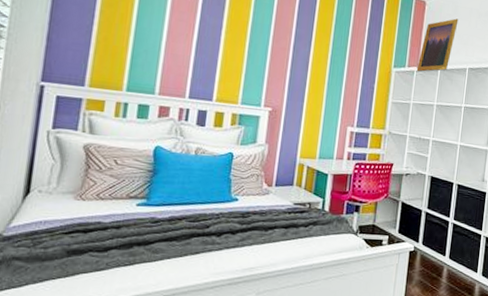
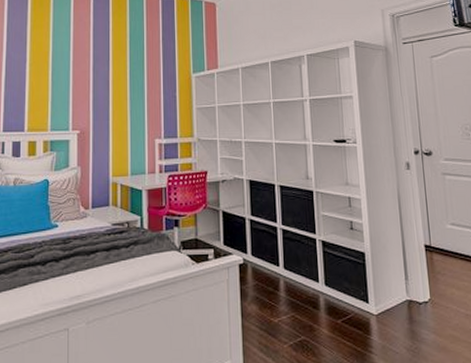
picture frame: present [416,18,459,72] -> none [216,14,252,74]

